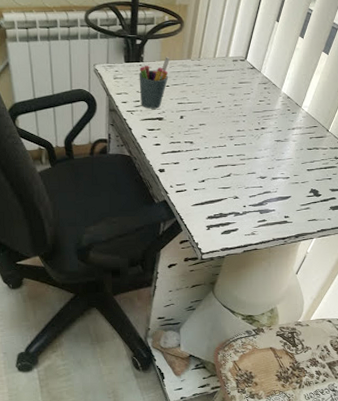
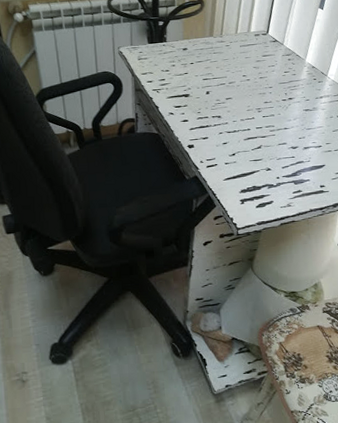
pen holder: present [139,56,170,109] -> none [163,35,193,87]

